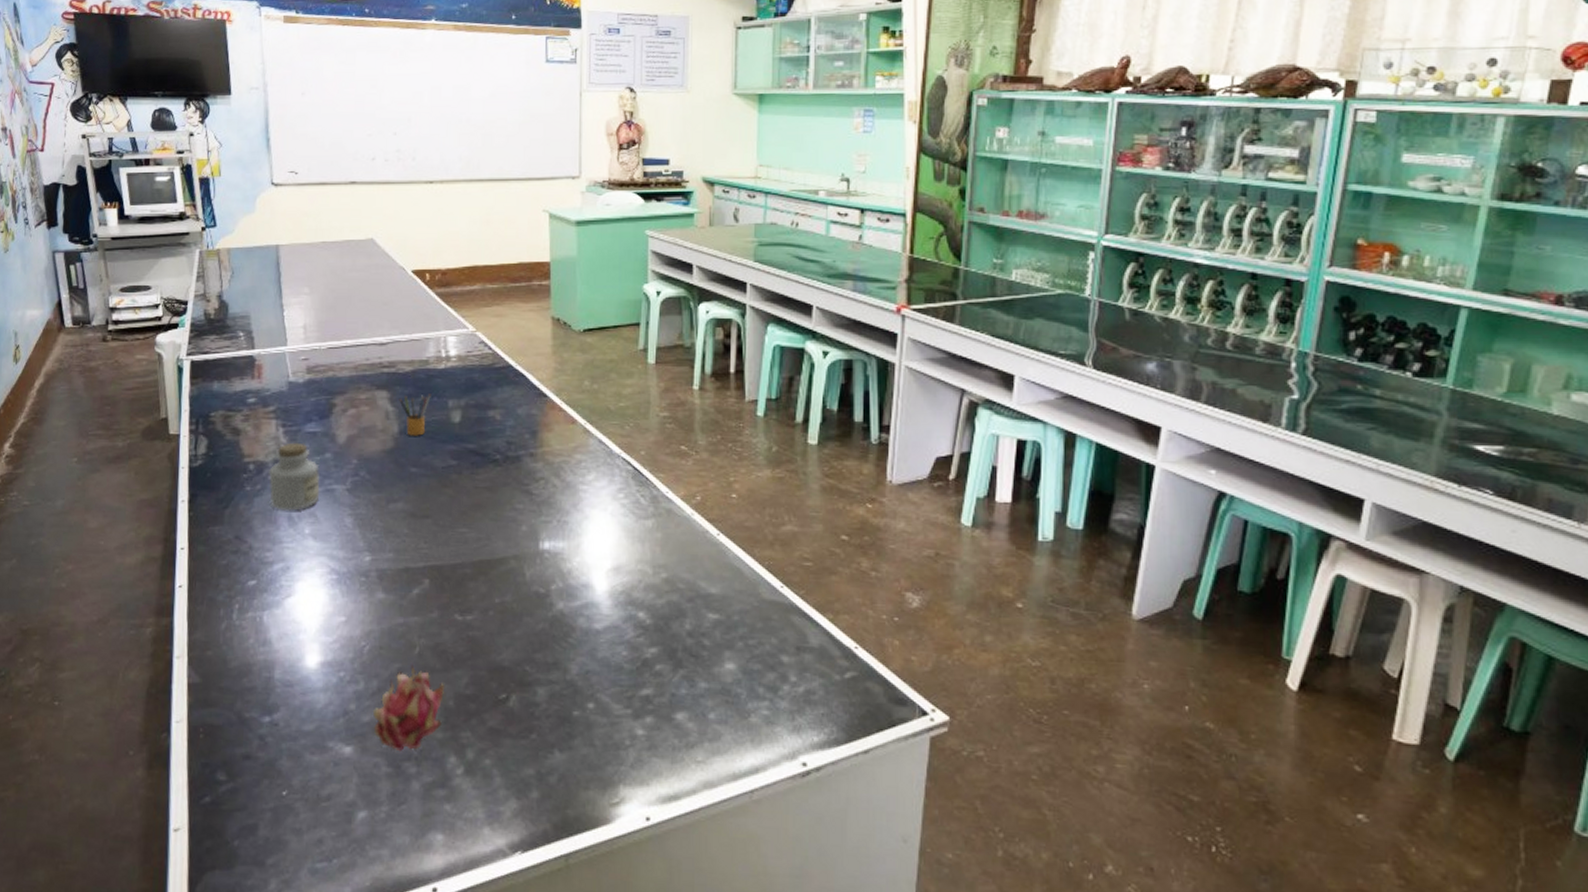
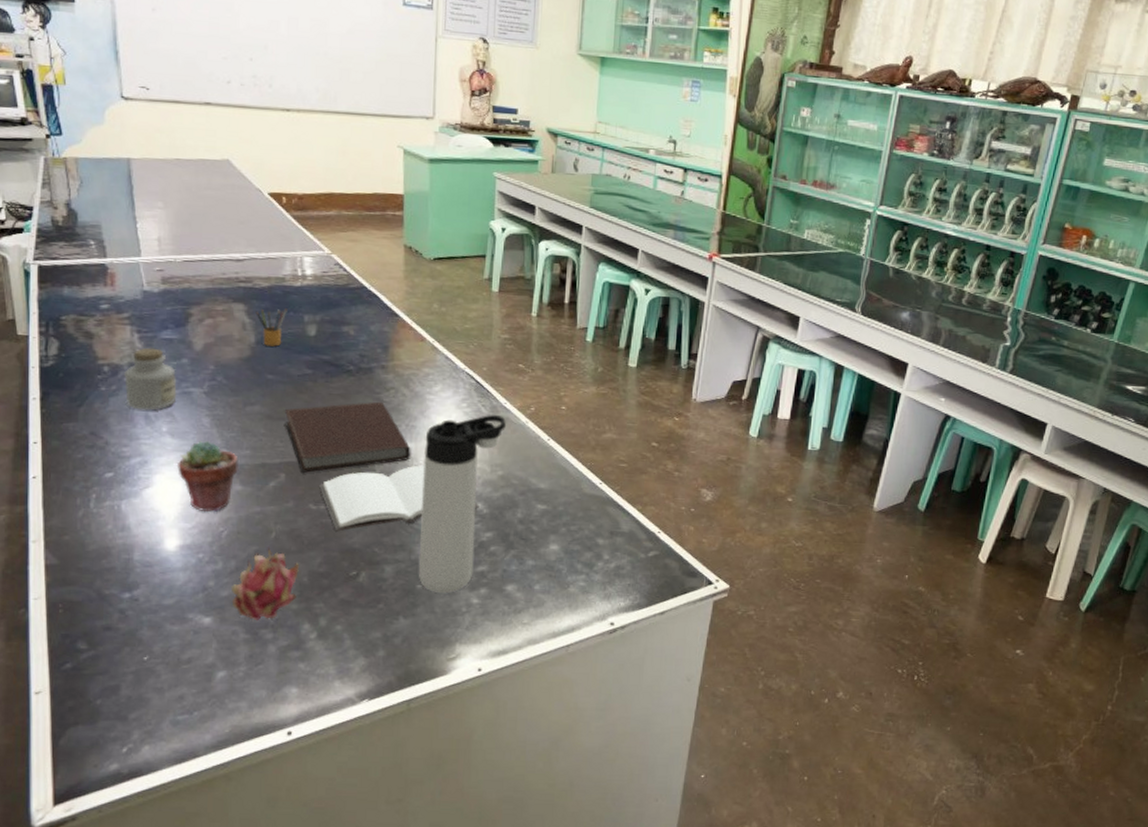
potted succulent: none [318,542,381,624] -> present [176,440,238,513]
notebook: none [428,494,564,578] -> present [284,401,411,473]
book: none [464,566,641,646] -> present [318,464,479,532]
thermos bottle: none [574,505,668,723] -> present [418,414,506,594]

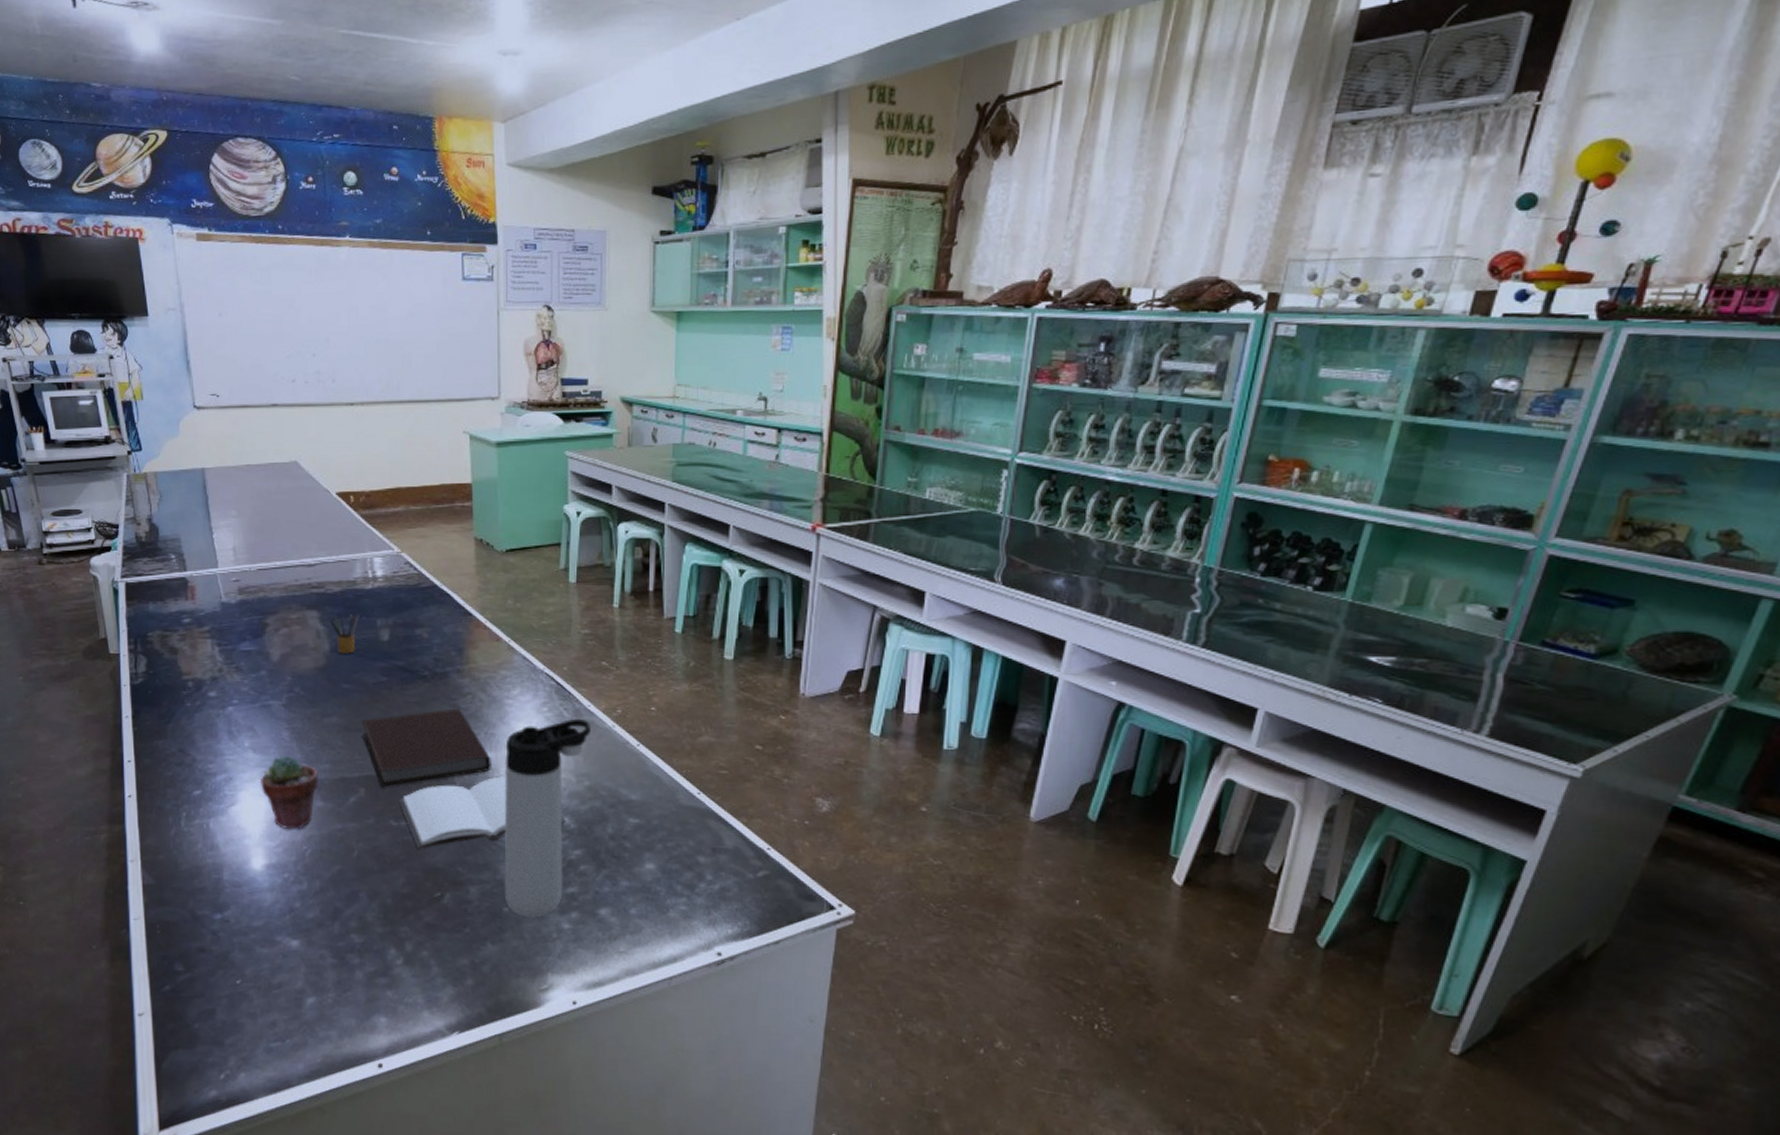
jar: present [123,347,177,411] -> none [206,660,257,725]
fruit: present [231,547,299,621] -> none [317,866,382,945]

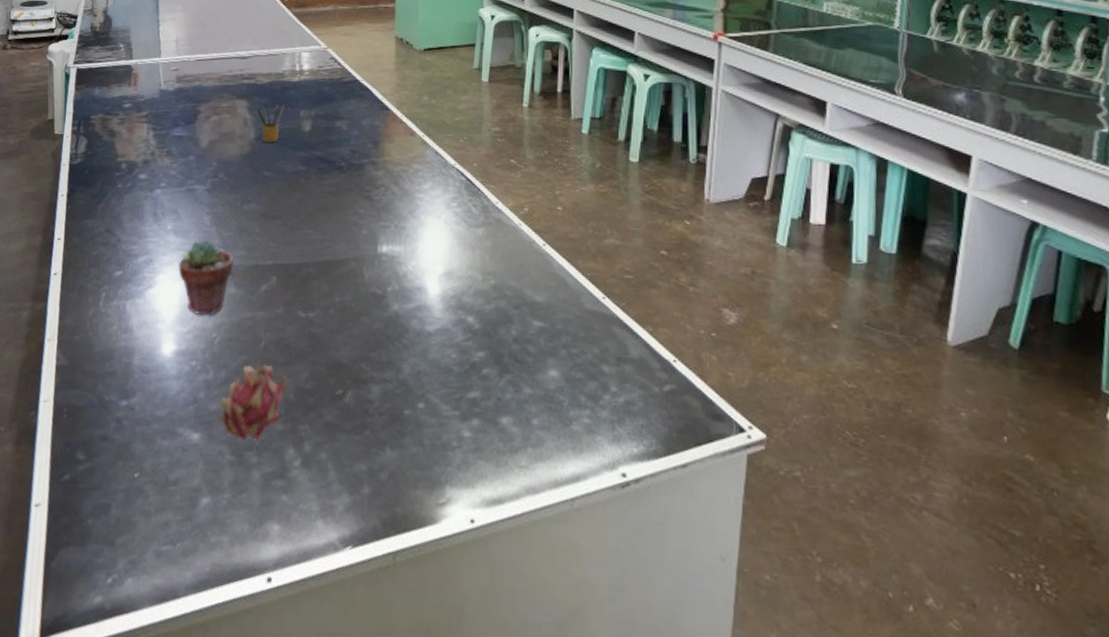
fruit: none [317,866,382,945] -> present [219,357,286,442]
notebook: present [361,708,491,787] -> none [278,200,400,276]
book: present [398,775,566,850] -> none [307,269,471,343]
thermos bottle: present [504,718,591,918] -> none [406,215,498,423]

